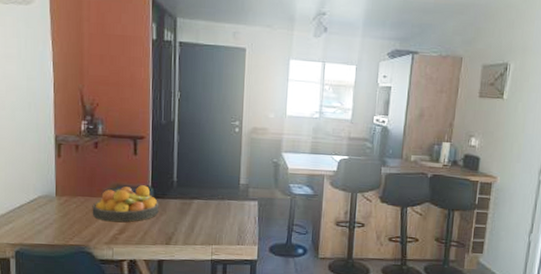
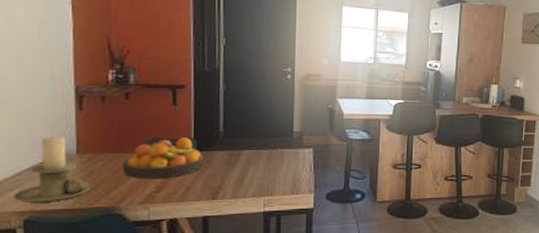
candle holder: none [8,179,68,237] -> present [14,136,92,202]

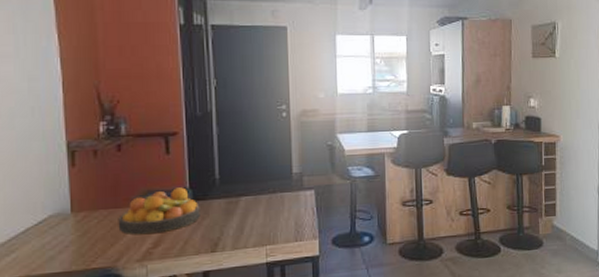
candle holder: present [14,136,92,202] -> none [10,194,88,267]

